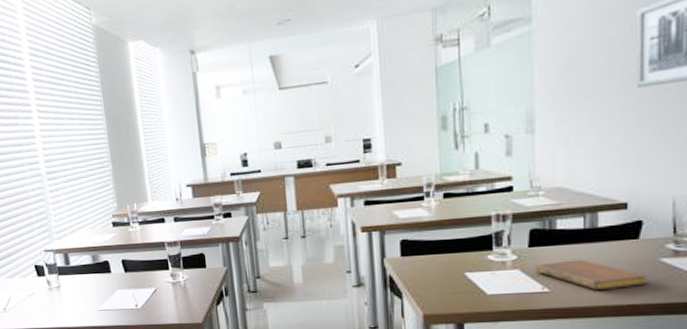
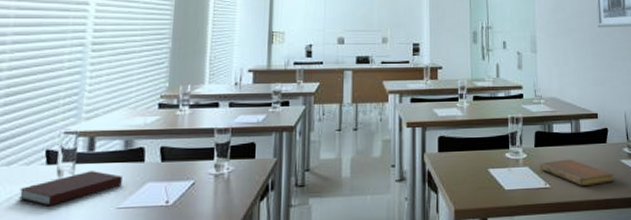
notebook: none [24,281,97,309] -> present [18,171,122,206]

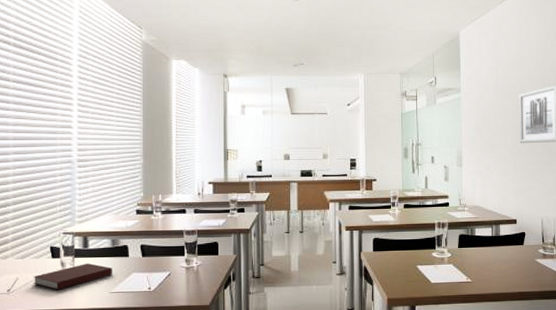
notebook: present [540,159,614,187] -> none [462,258,528,282]

